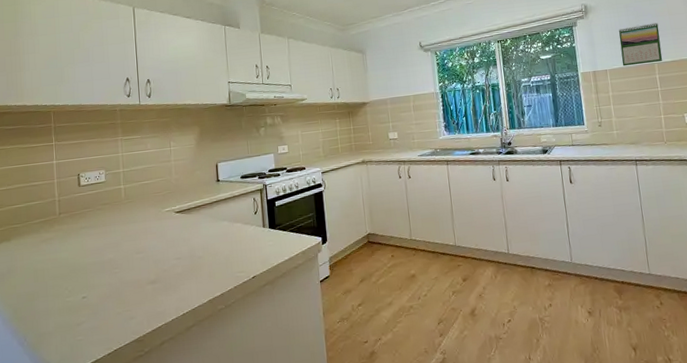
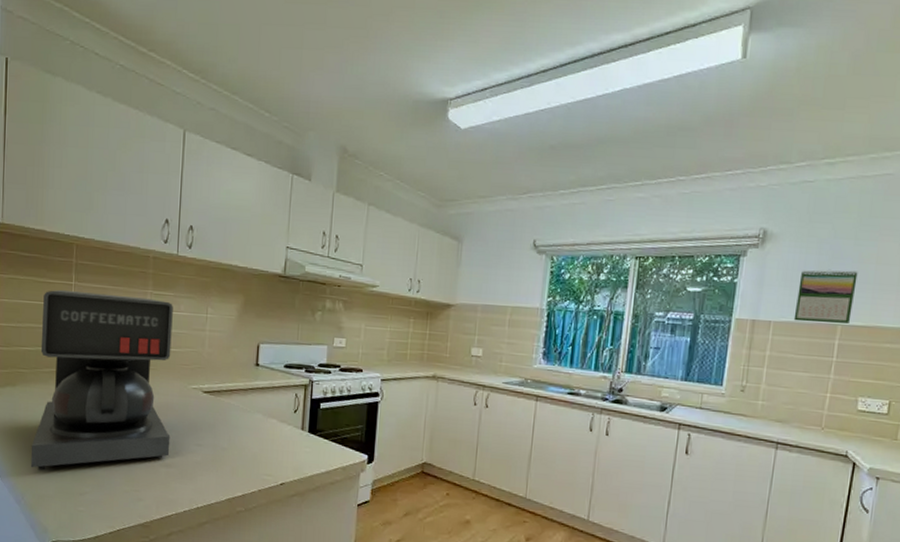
coffee maker: none [29,143,153,311] -> present [30,289,173,471]

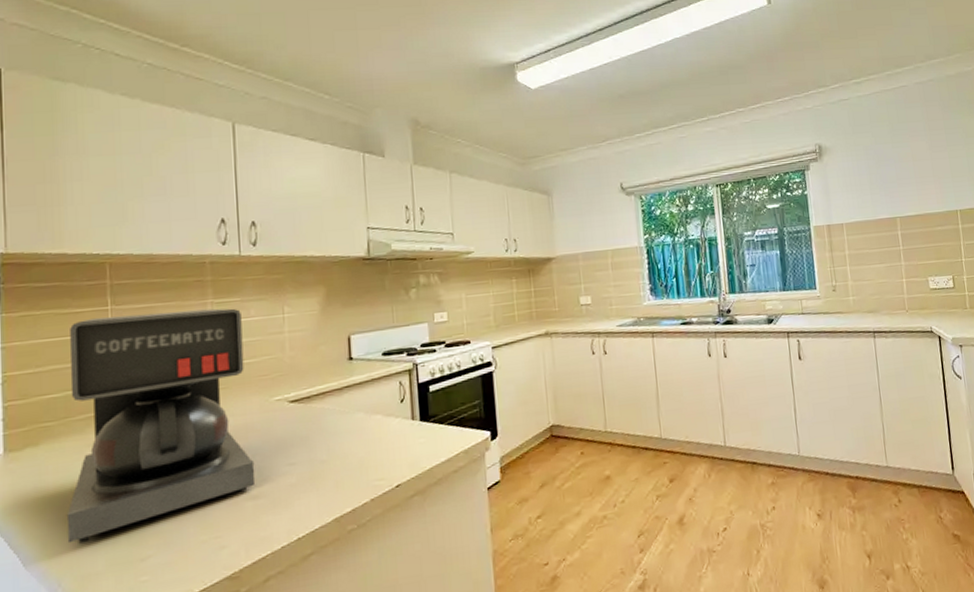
calendar: present [793,269,858,325] -> none [857,169,906,220]

